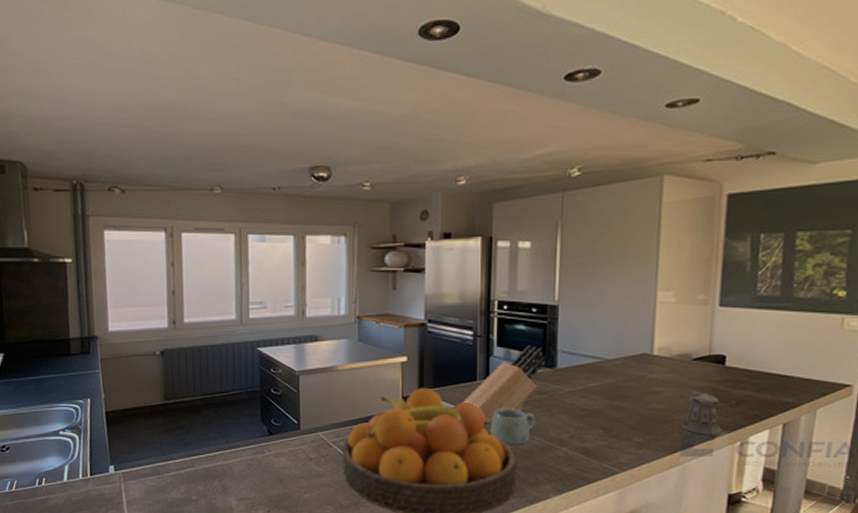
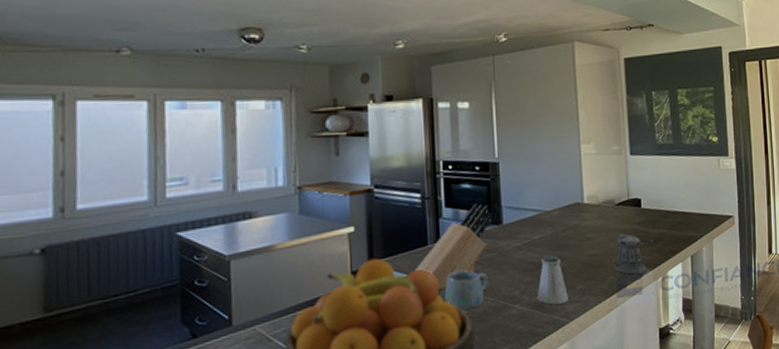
saltshaker: none [587,404,623,453] -> present [537,255,568,305]

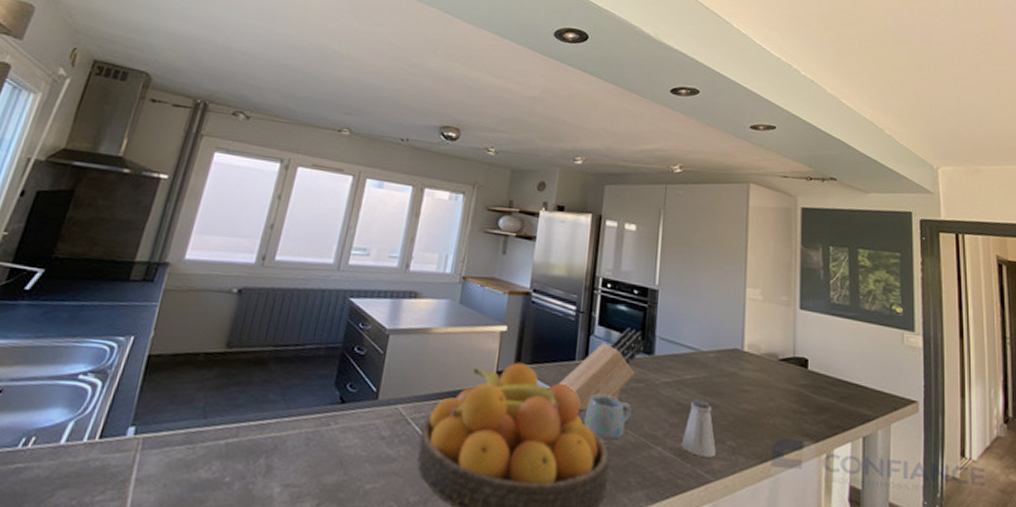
pepper shaker: present [614,233,657,275] -> none [771,393,823,445]

